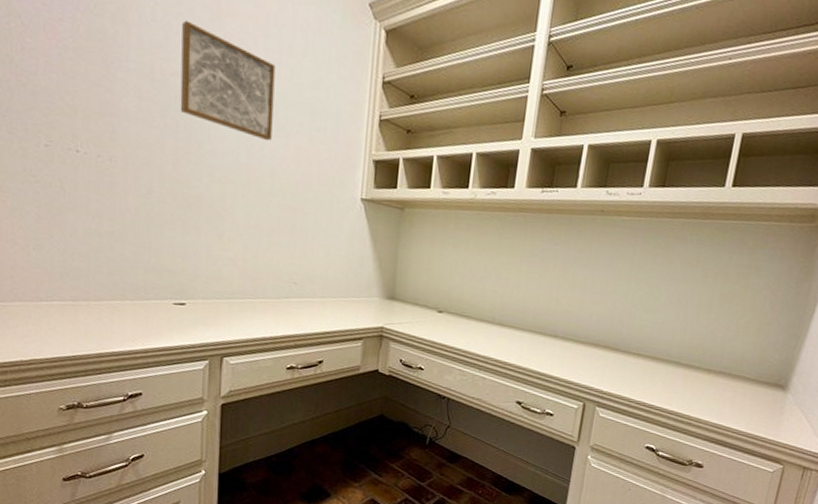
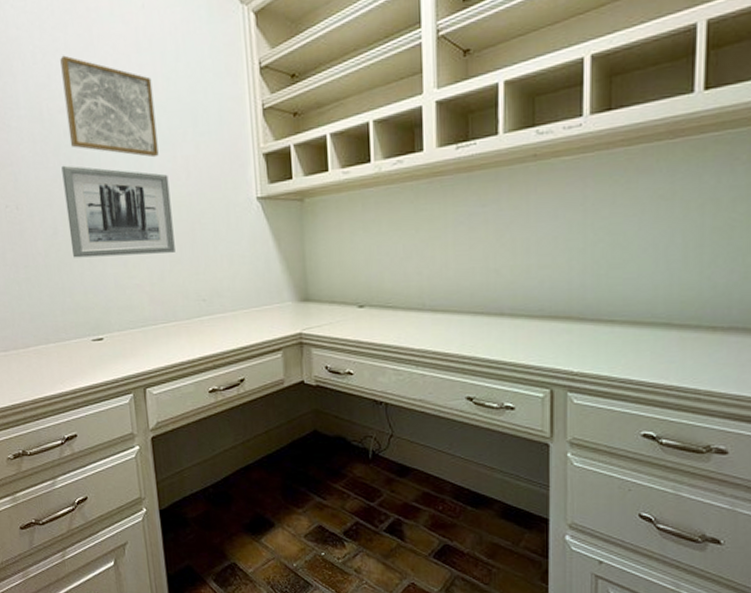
wall art: none [165,128,278,234] -> present [61,165,175,258]

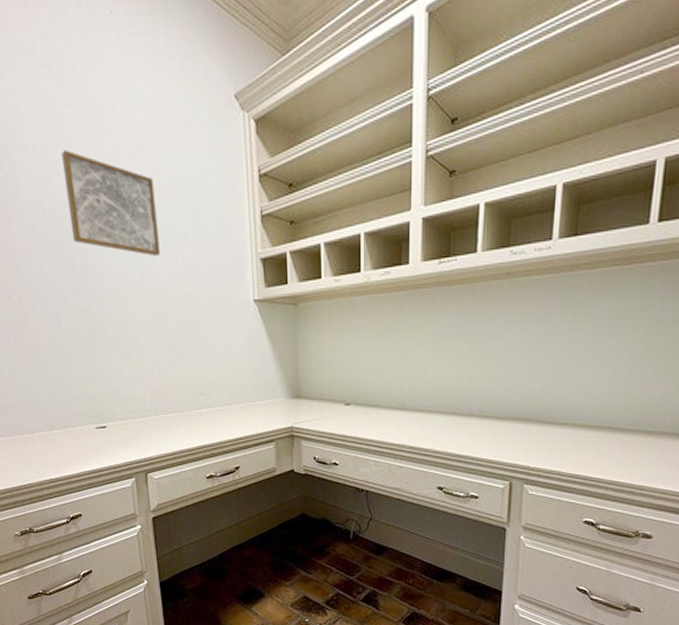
wall art: present [61,165,175,258] -> none [64,259,176,350]

